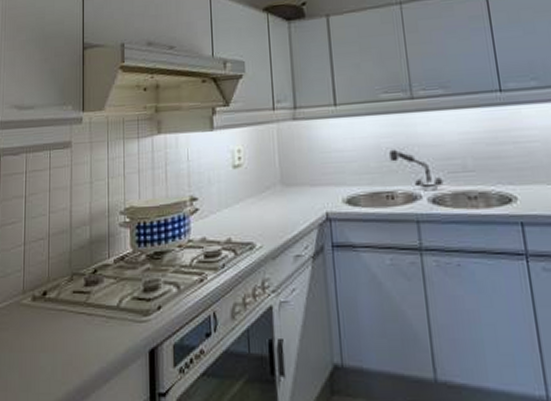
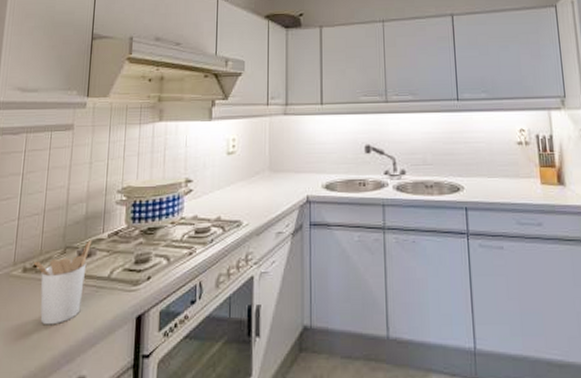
utensil holder: none [42,266,97,358] -> present [34,240,91,325]

